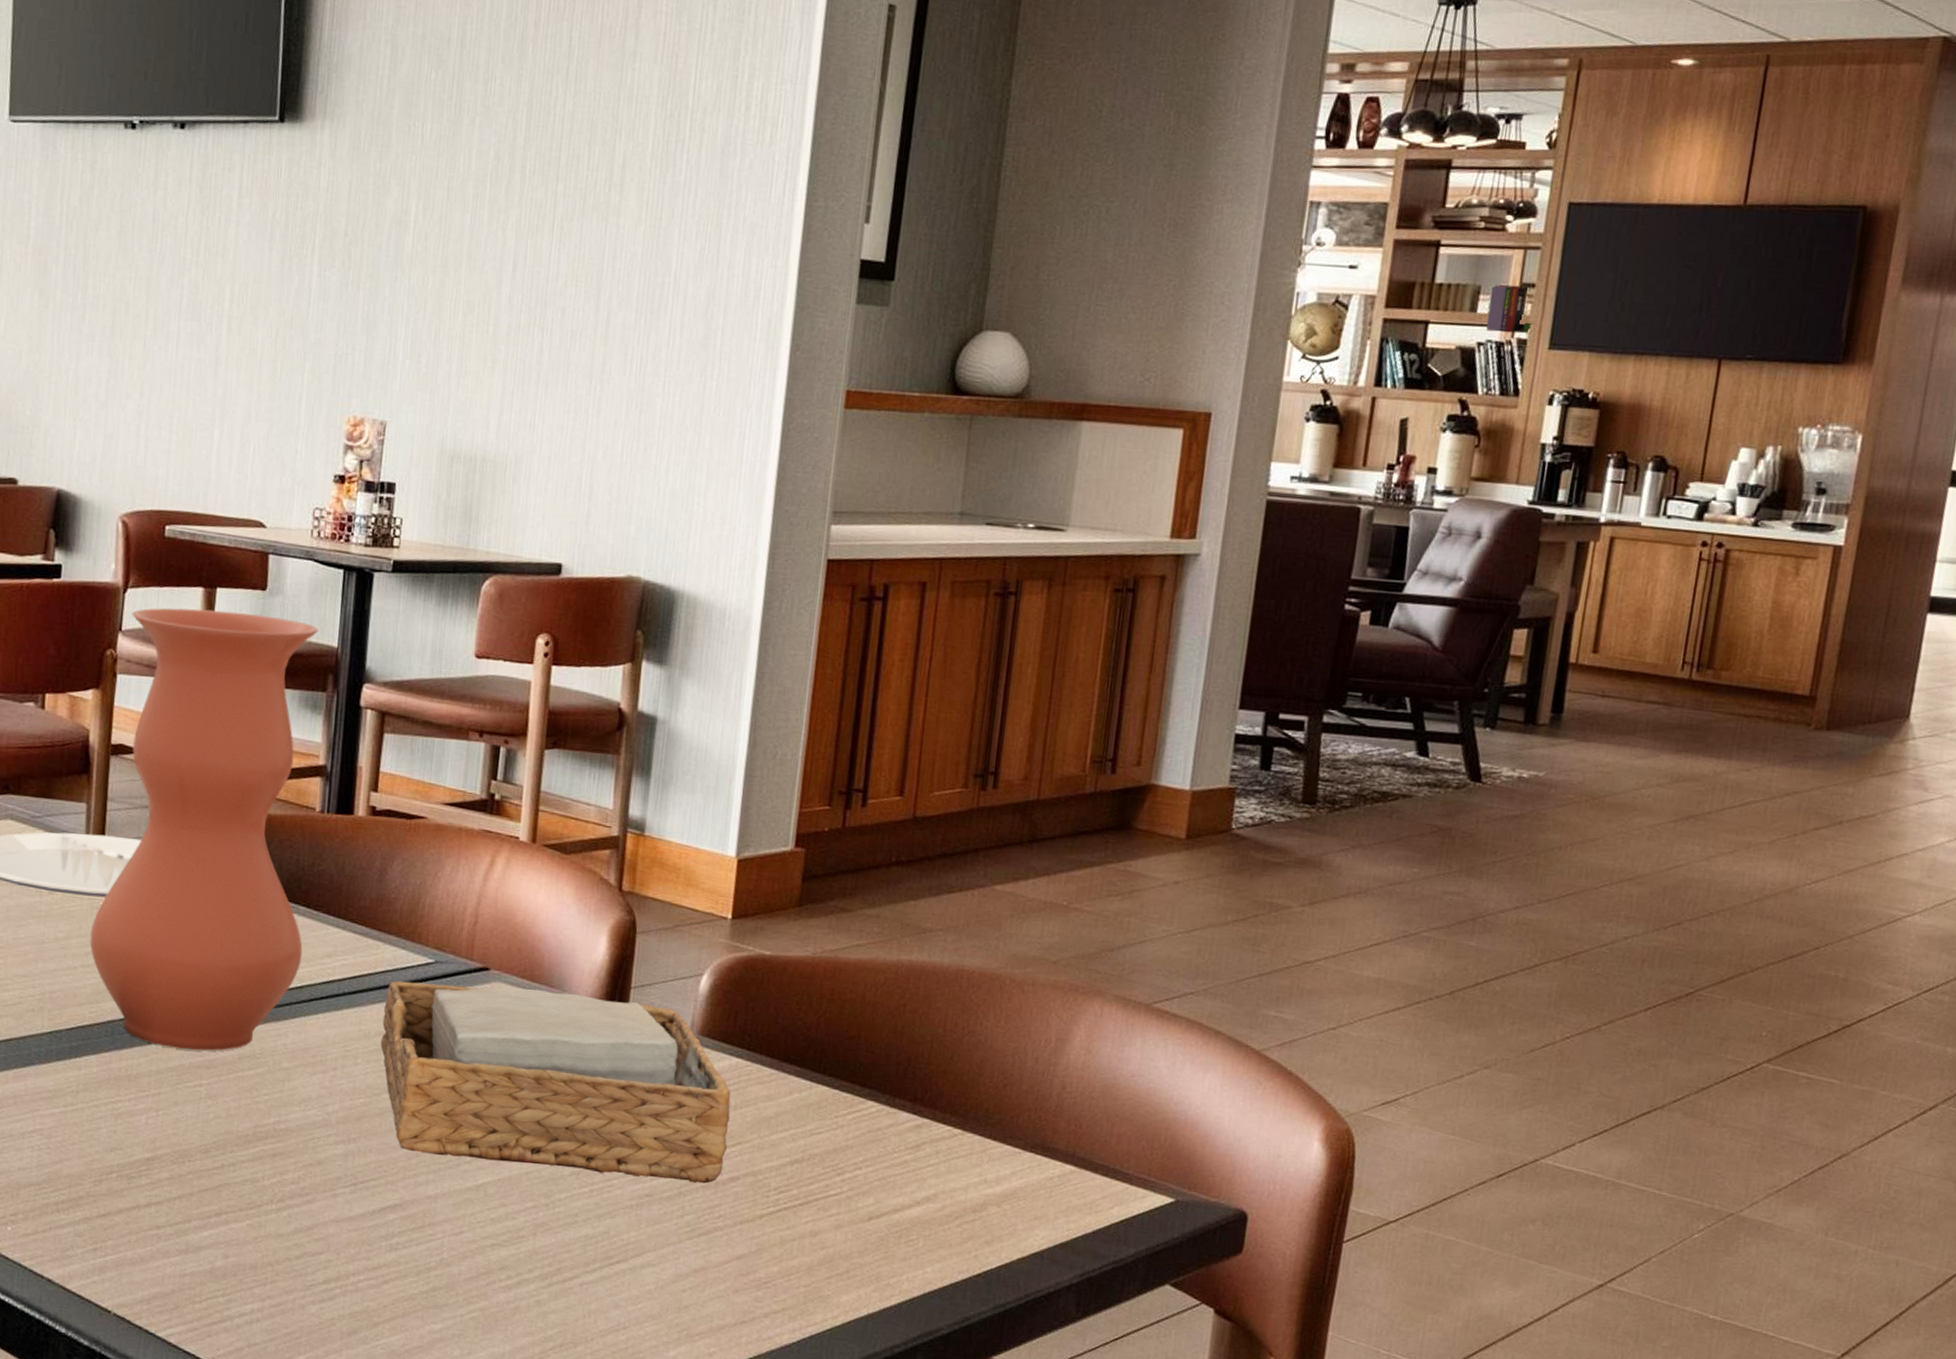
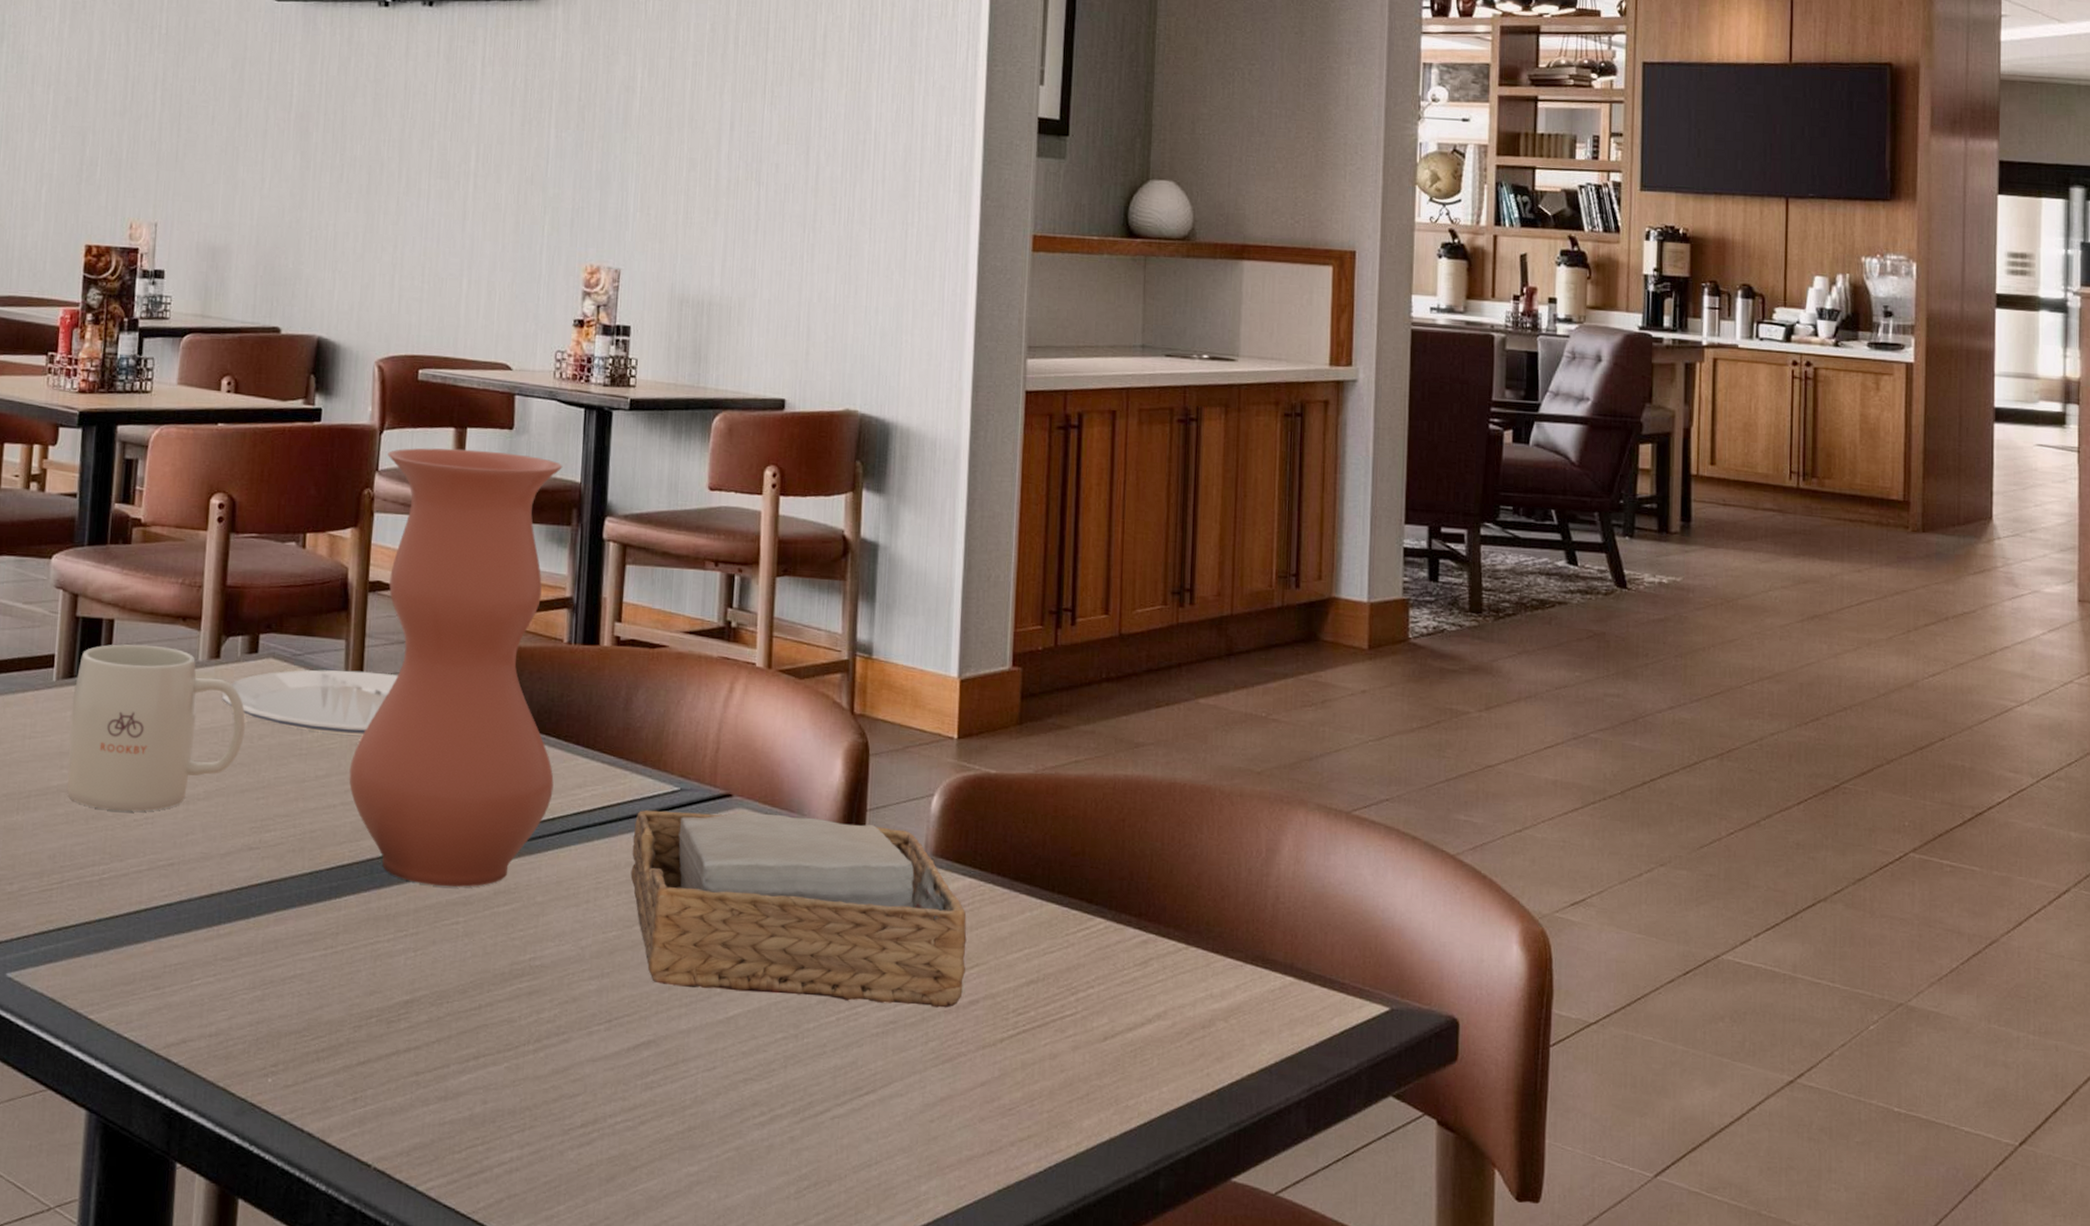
books: present [1486,284,1532,334] -> none [1585,134,1624,178]

